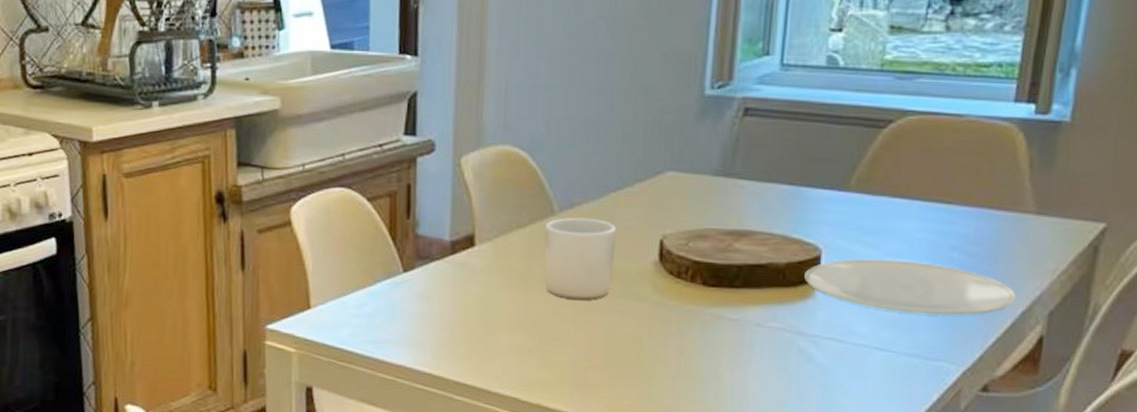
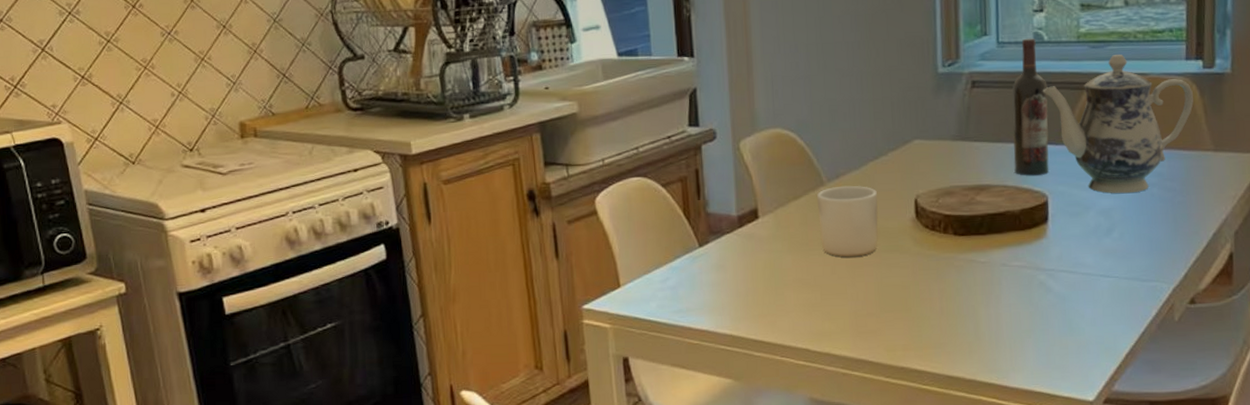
wine bottle: none [784,62,837,224] -> present [1012,38,1049,175]
plate: present [804,258,1016,316] -> none [1036,199,1207,244]
teapot: none [829,88,1018,256] -> present [1042,54,1194,194]

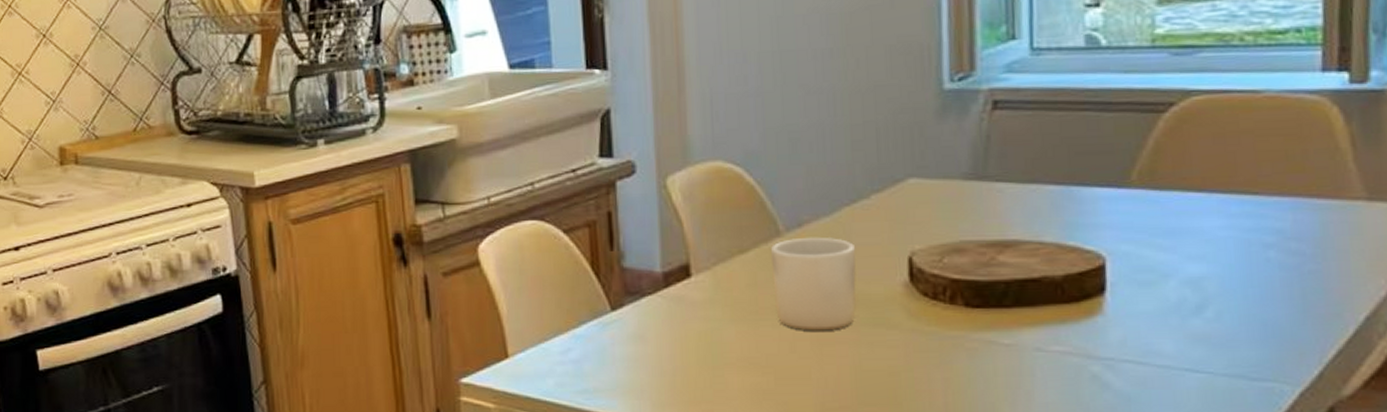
wine bottle: present [1012,38,1049,175] -> none [1052,42,1108,228]
teapot: present [1042,54,1194,194] -> none [1098,63,1334,257]

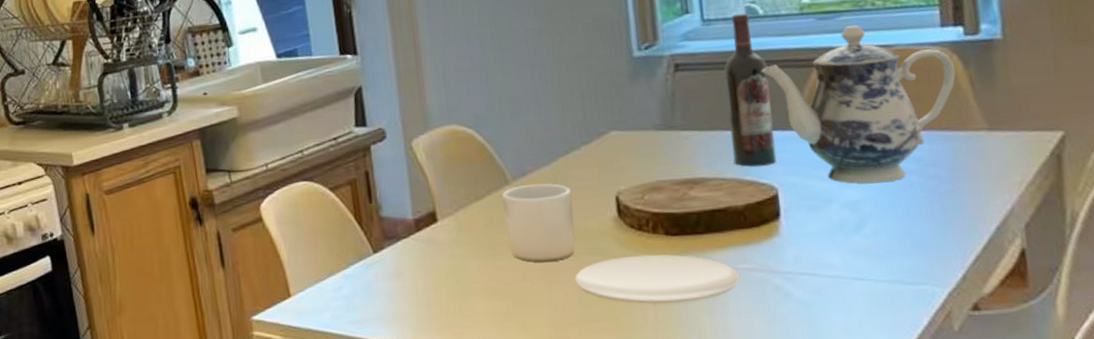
plate: none [852,329,1051,389] -> present [575,254,741,304]
wine bottle: none [1052,42,1108,228] -> present [724,13,777,166]
teapot: none [1098,63,1334,257] -> present [761,24,956,184]

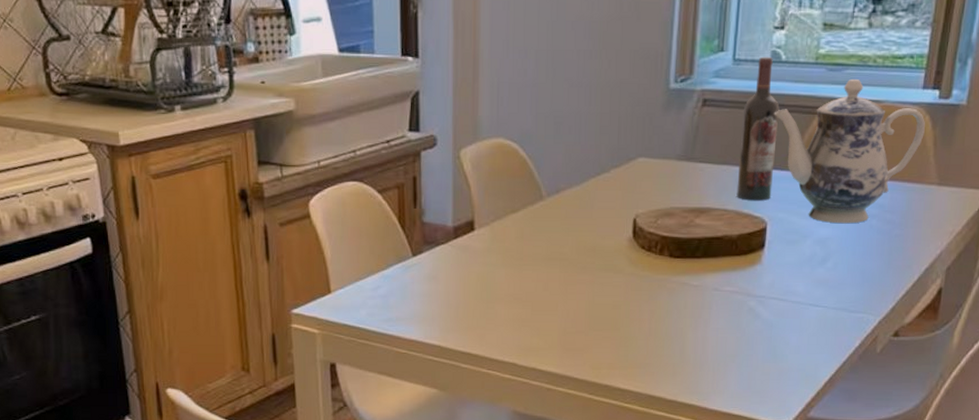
mug: present [501,183,576,262] -> none [534,201,597,274]
plate: present [575,254,741,304] -> none [588,273,724,318]

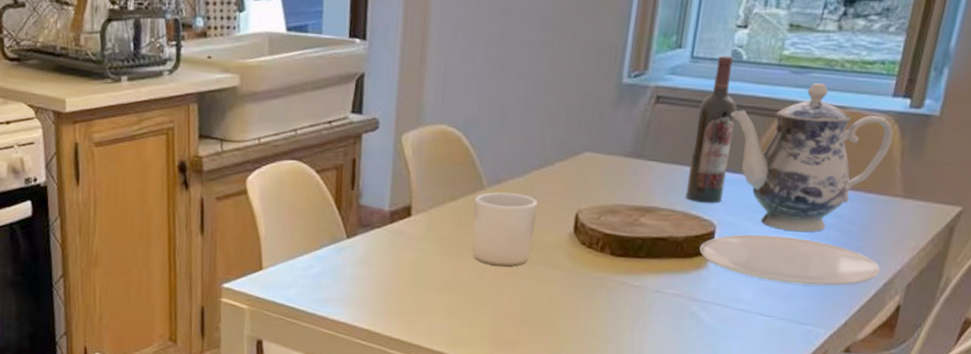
mug: none [534,201,597,274] -> present [472,192,538,266]
plate: none [753,228,921,274] -> present [699,234,880,286]

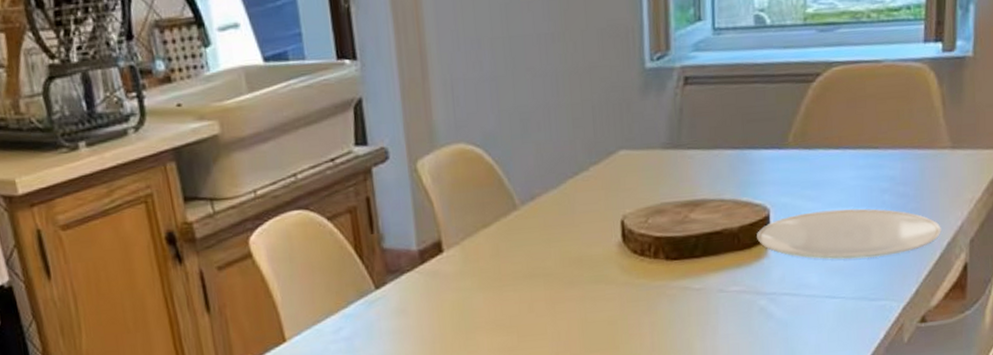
mug: present [472,192,538,266] -> none [509,207,581,292]
wine bottle: present [685,55,737,202] -> none [730,22,771,186]
teapot: present [730,82,893,233] -> none [764,38,931,203]

